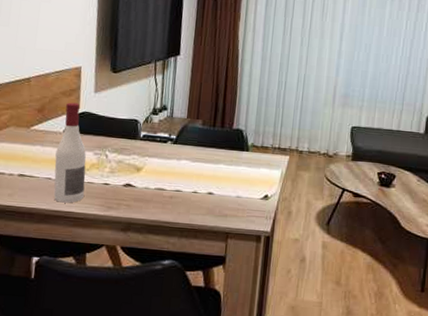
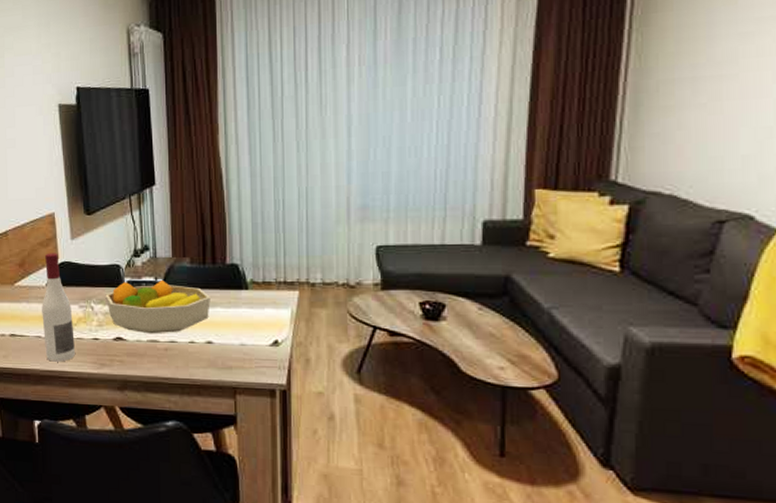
fruit bowl: none [120,135,216,183] -> present [105,279,210,334]

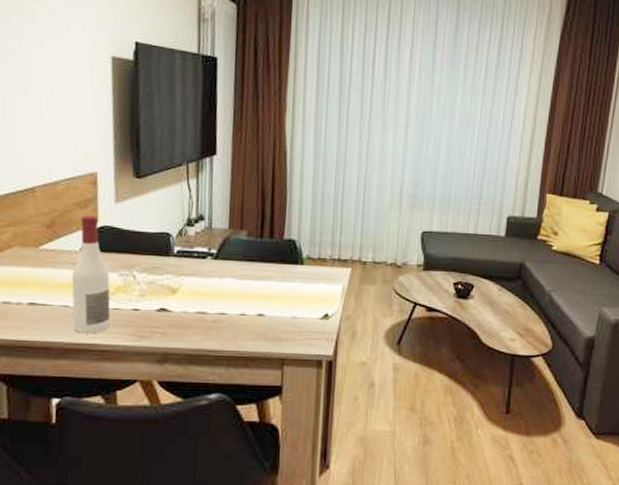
fruit bowl: present [105,279,210,334] -> none [151,250,265,306]

